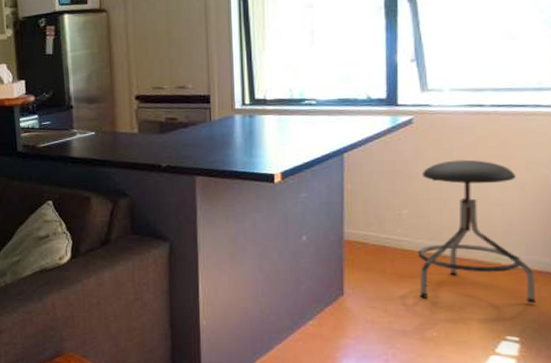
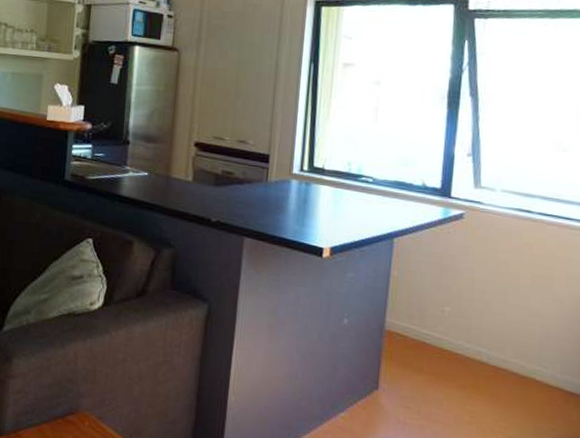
stool: present [417,159,537,304] -> none [453,262,567,427]

